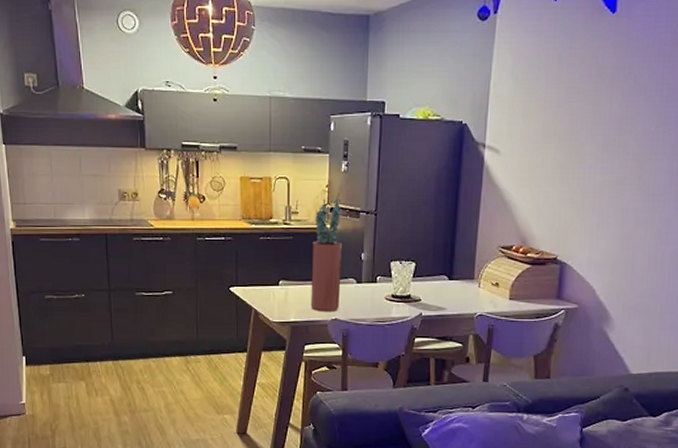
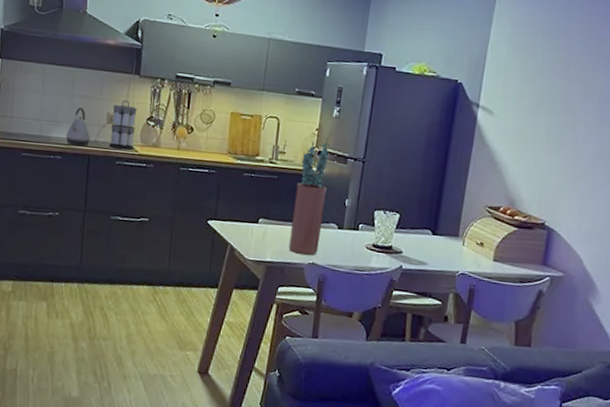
kettle: none [80,187,105,225] -> present [65,107,91,146]
spice rack: none [123,174,149,226] -> present [108,99,137,150]

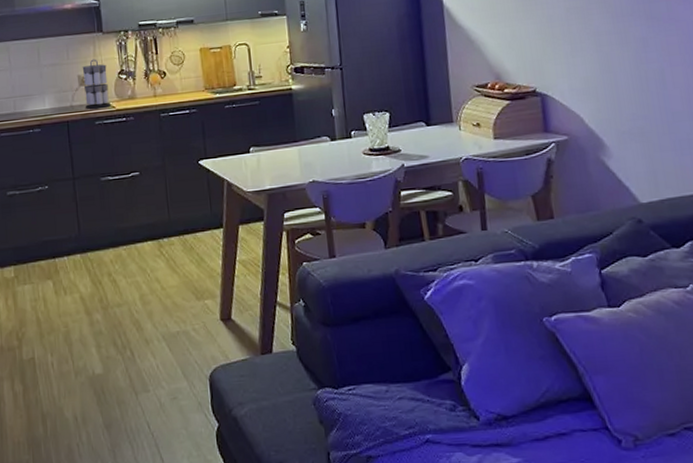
kettle: present [65,107,91,146] -> none [40,76,66,115]
vase: present [288,137,330,256] -> none [279,52,316,176]

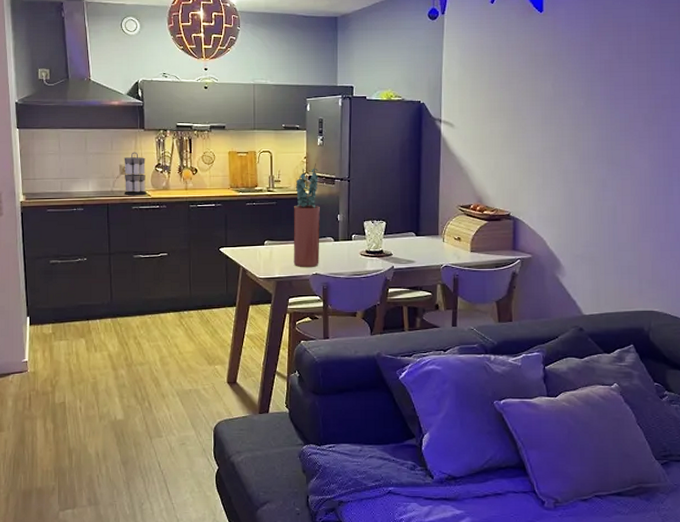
vase: none [279,52,316,176] -> present [293,163,321,268]

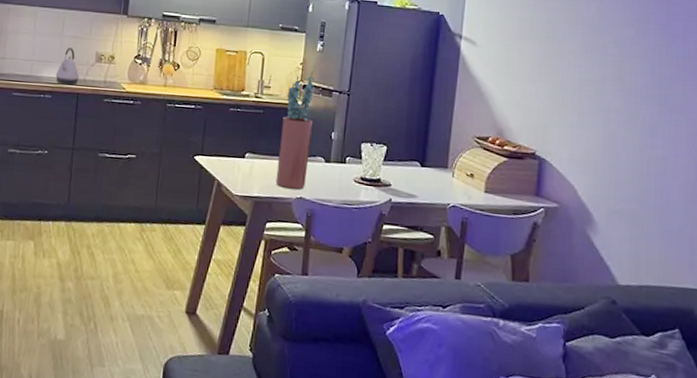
kettle: none [85,163,107,197] -> present [55,47,80,85]
spice rack: present [124,152,147,196] -> none [97,39,125,88]

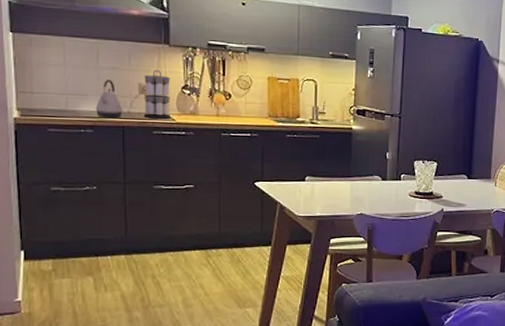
spice rack: none [97,39,125,88] -> present [143,69,171,120]
vase: present [275,71,315,190] -> none [336,96,369,207]

